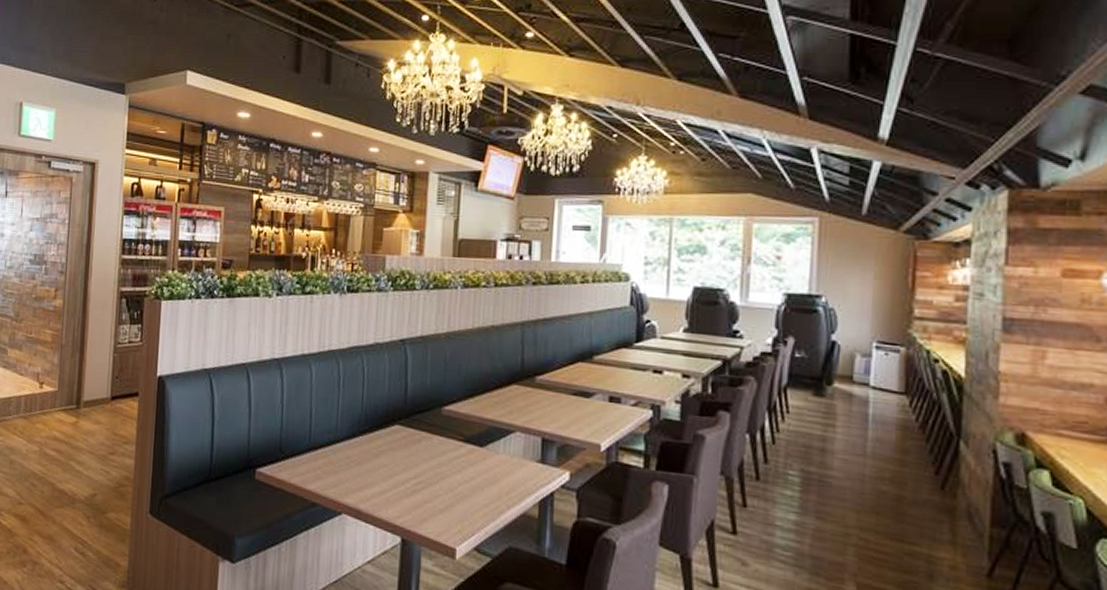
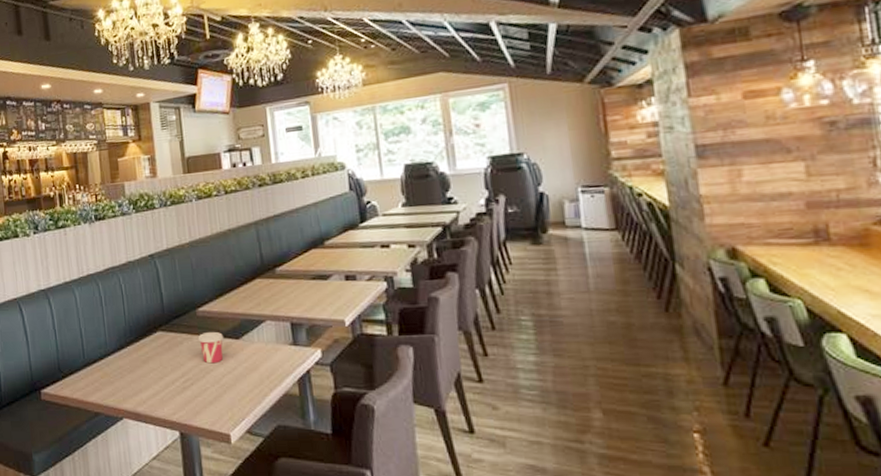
cup: none [438,433,466,470] -> present [197,331,223,364]

